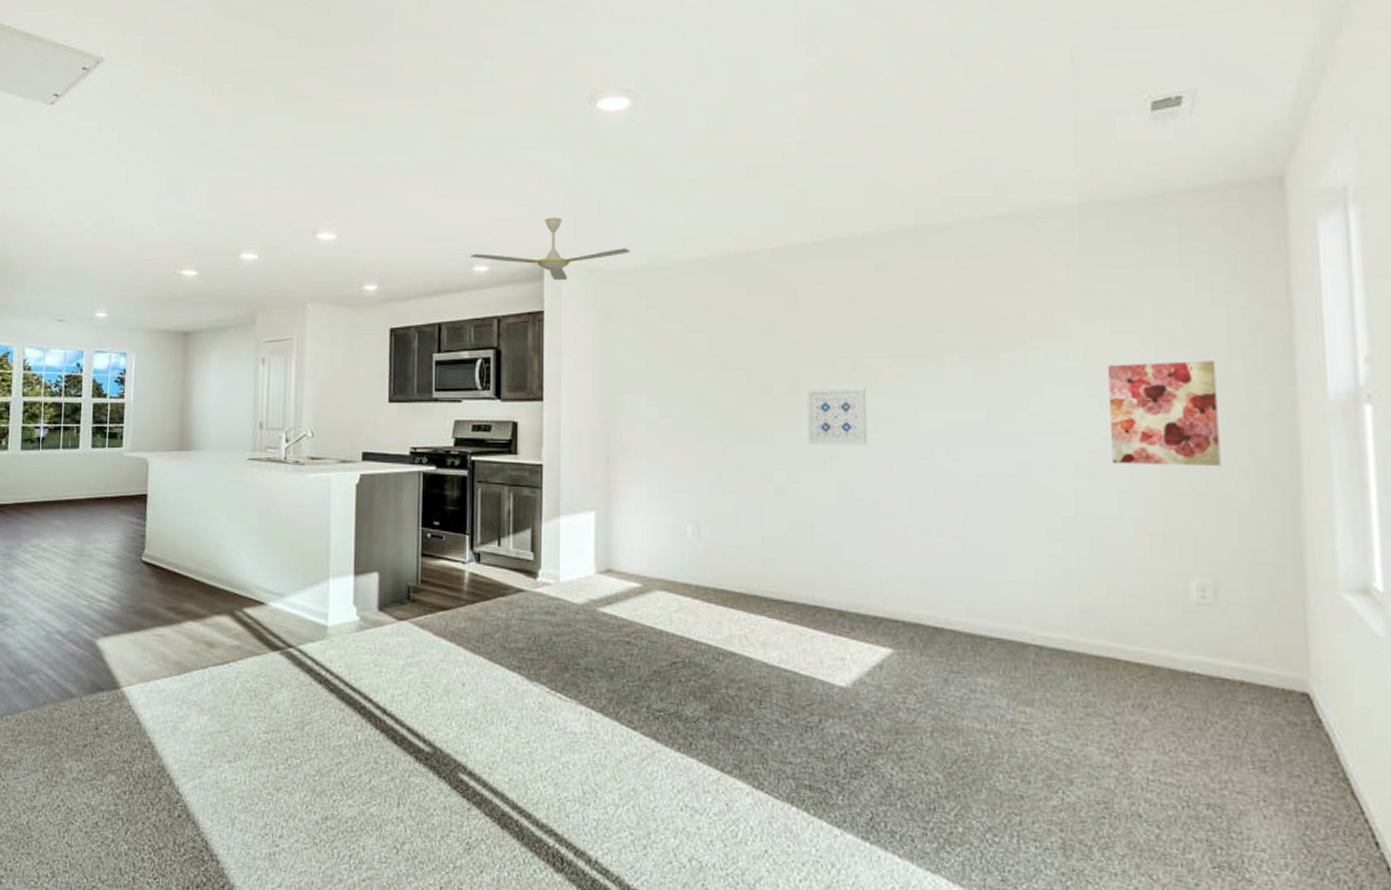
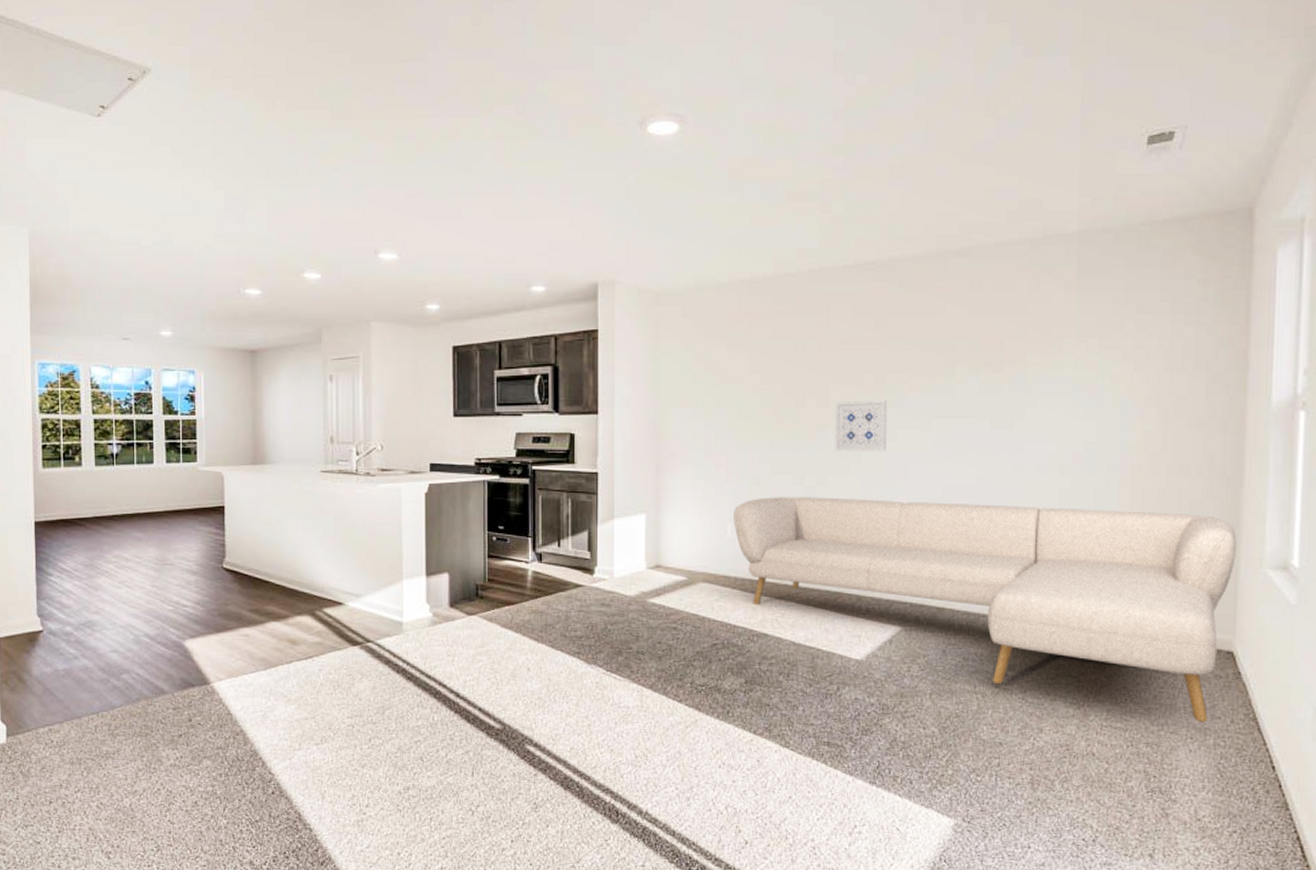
ceiling fan: present [470,217,630,280] -> none [528,239,678,300]
sofa: none [694,495,1301,782] -> present [734,497,1237,723]
wall art: present [1107,361,1221,466] -> none [1092,374,1183,465]

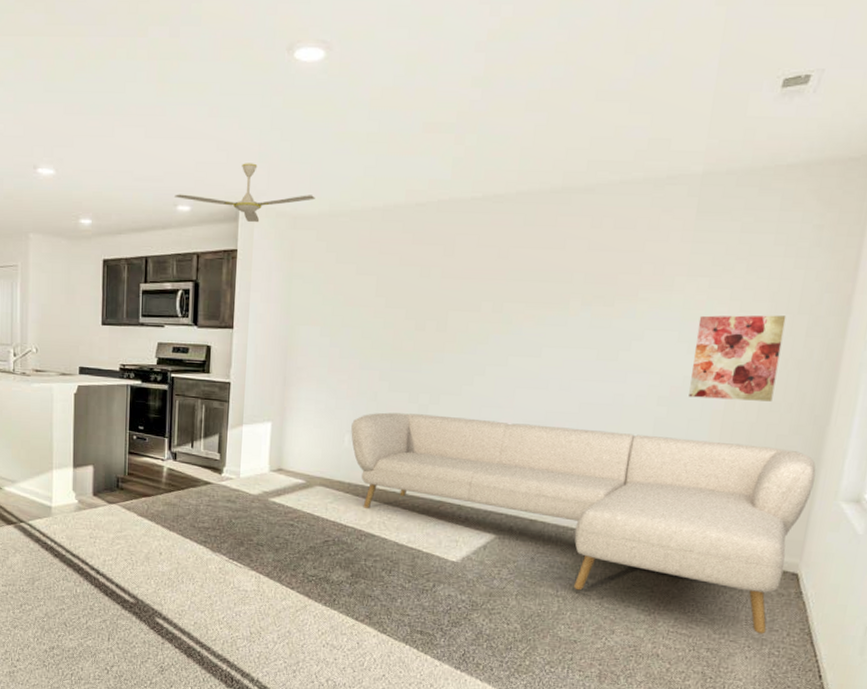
ceiling fan: none [528,239,678,300] -> present [174,163,315,222]
wall art: present [835,400,887,451] -> none [449,327,502,376]
wall art: none [1092,374,1183,465] -> present [689,315,787,402]

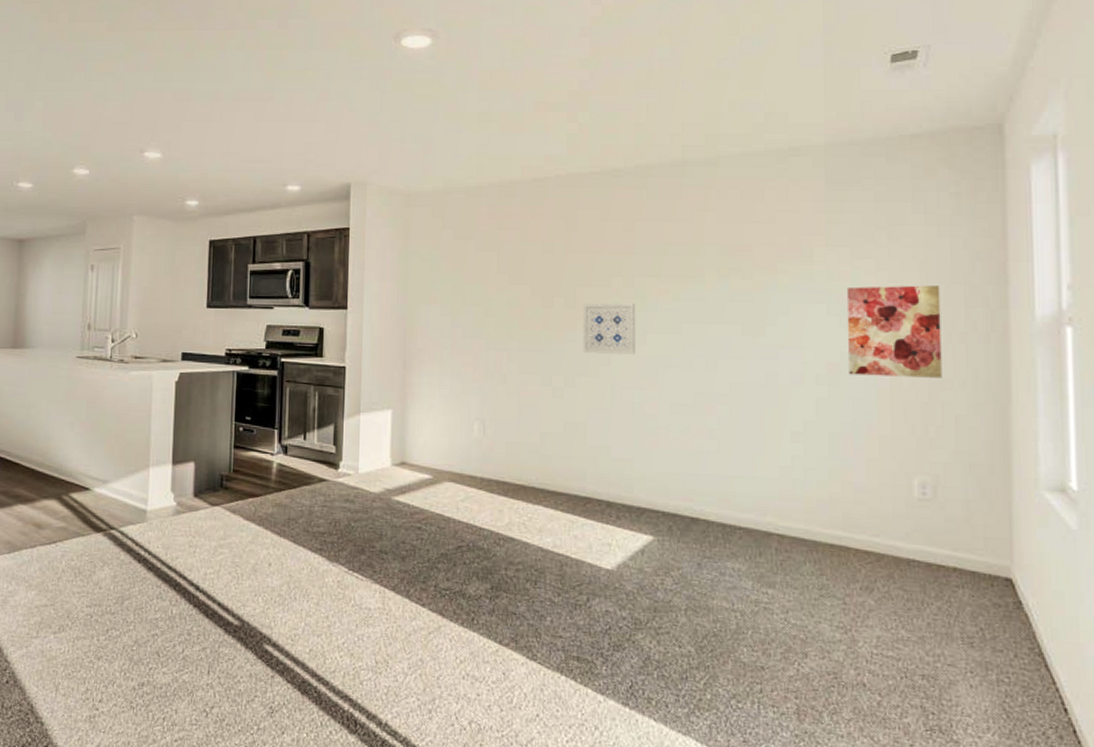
ceiling fan: present [174,163,315,222] -> none [284,143,428,200]
sofa: present [351,412,816,634] -> none [480,397,1008,656]
wall art: none [449,327,502,376] -> present [583,303,636,354]

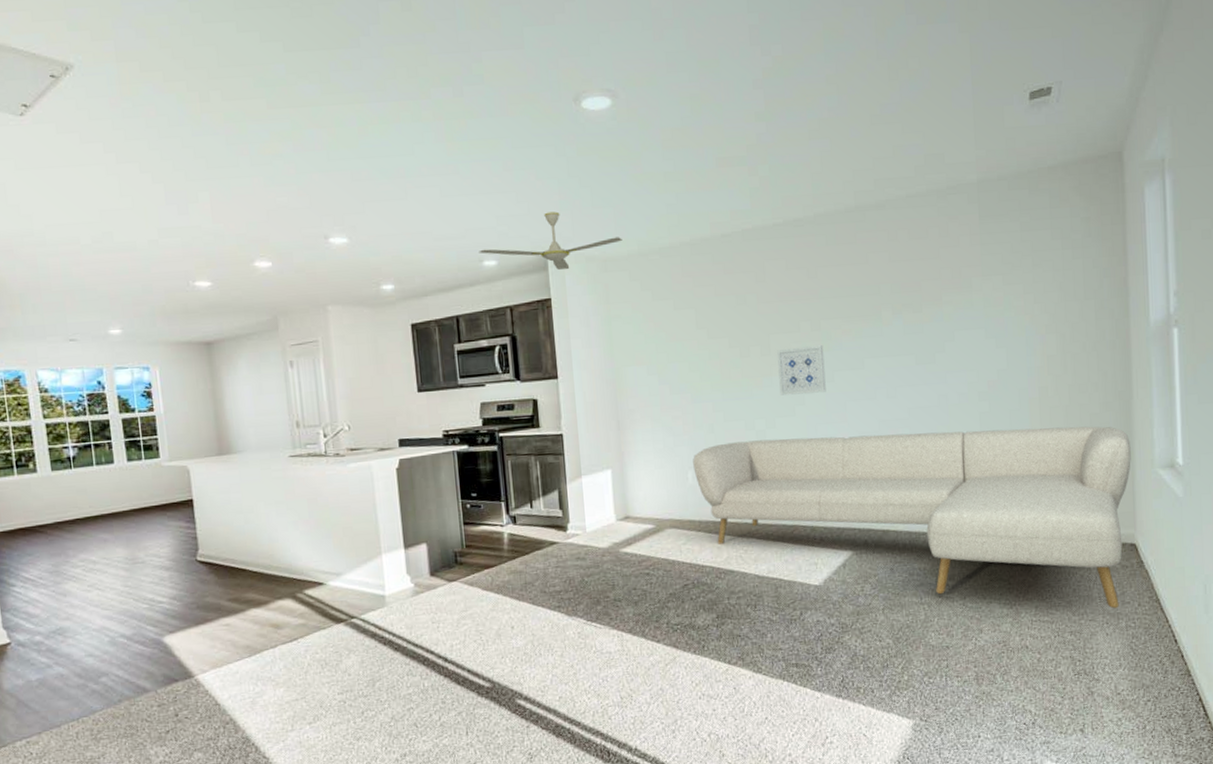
ceiling fan: none [284,143,428,200] -> present [479,211,622,270]
sofa: none [480,397,1008,656] -> present [693,426,1131,609]
wall art: present [846,285,942,378] -> none [1000,302,1079,389]

